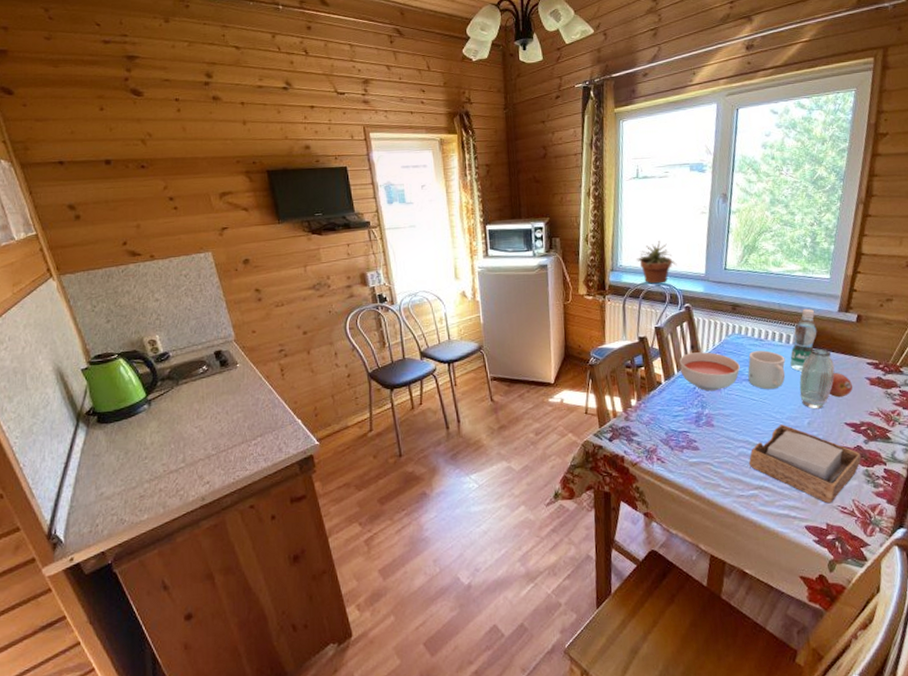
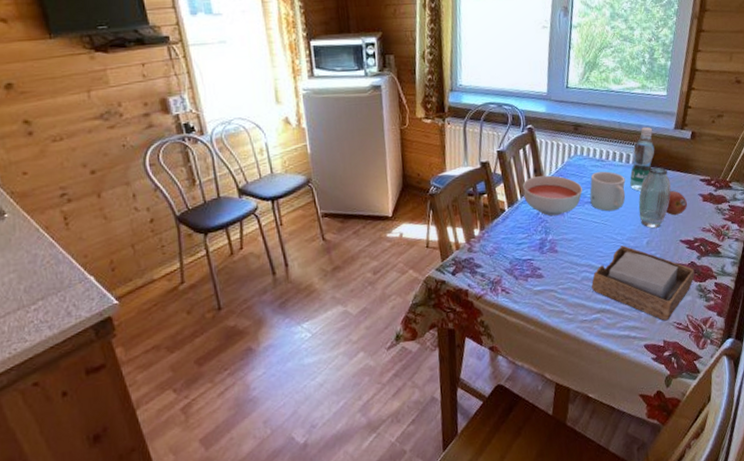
potted plant: present [637,240,677,284] -> none [477,57,519,105]

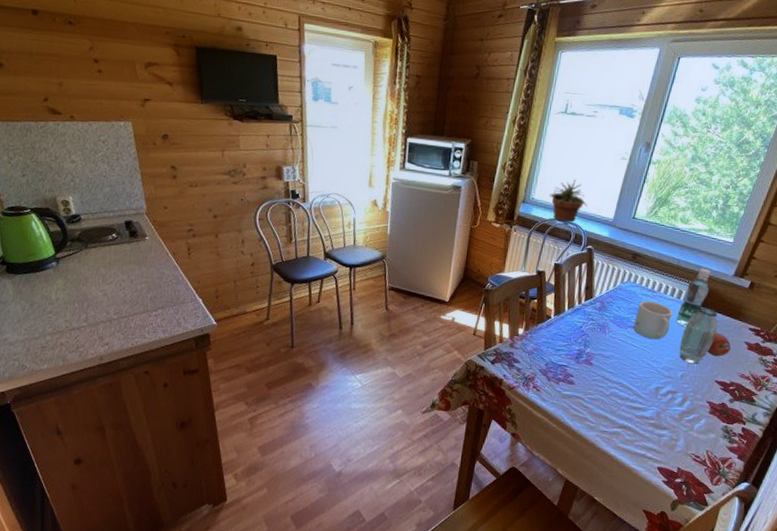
potted plant: none [477,57,519,105] -> present [549,179,588,222]
bowl: present [522,175,583,217] -> none [571,293,629,333]
napkin holder: present [592,245,695,321] -> none [618,373,724,451]

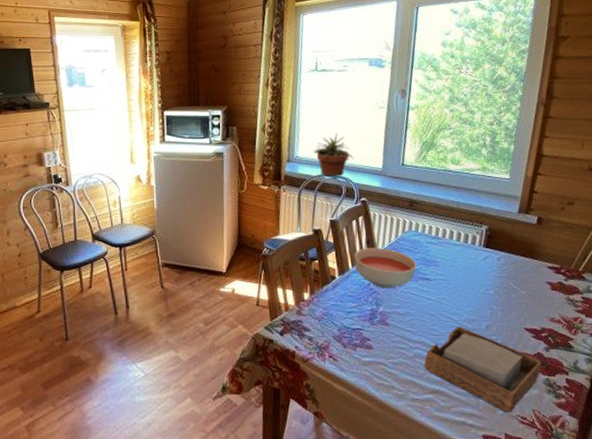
bowl: none [571,293,629,333] -> present [354,248,417,289]
napkin holder: none [618,373,724,451] -> present [424,326,542,413]
mug: present [634,301,673,340] -> none [424,249,464,290]
bottle: present [676,268,711,327] -> none [468,208,497,273]
vase: present [679,307,718,364] -> none [477,249,515,312]
fruit: present [707,333,732,357] -> none [508,276,534,302]

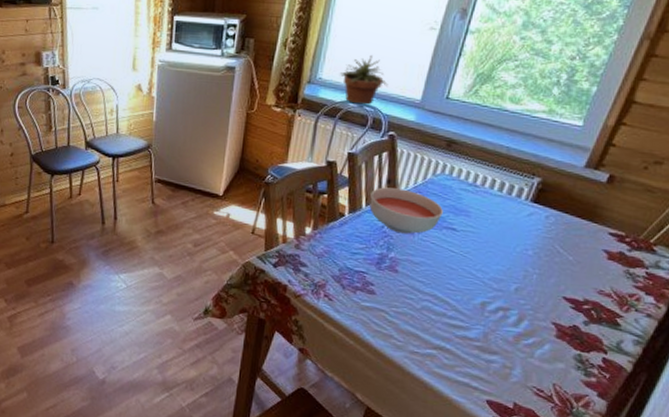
napkin holder: present [424,326,542,413] -> none [432,284,576,383]

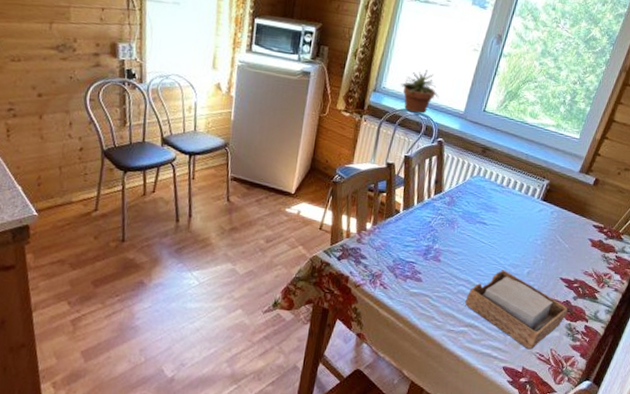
bowl: present [369,187,443,234] -> none [420,187,477,228]
napkin holder: none [432,284,576,383] -> present [465,270,568,350]

